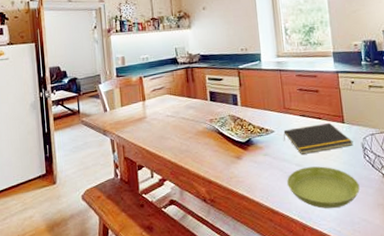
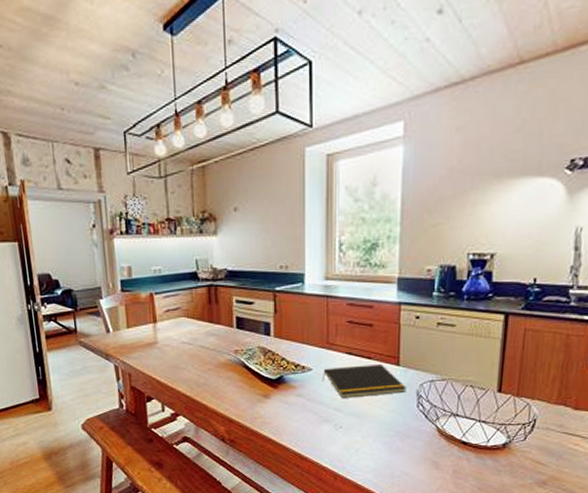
saucer: present [287,166,360,209] -> none [321,413,406,458]

